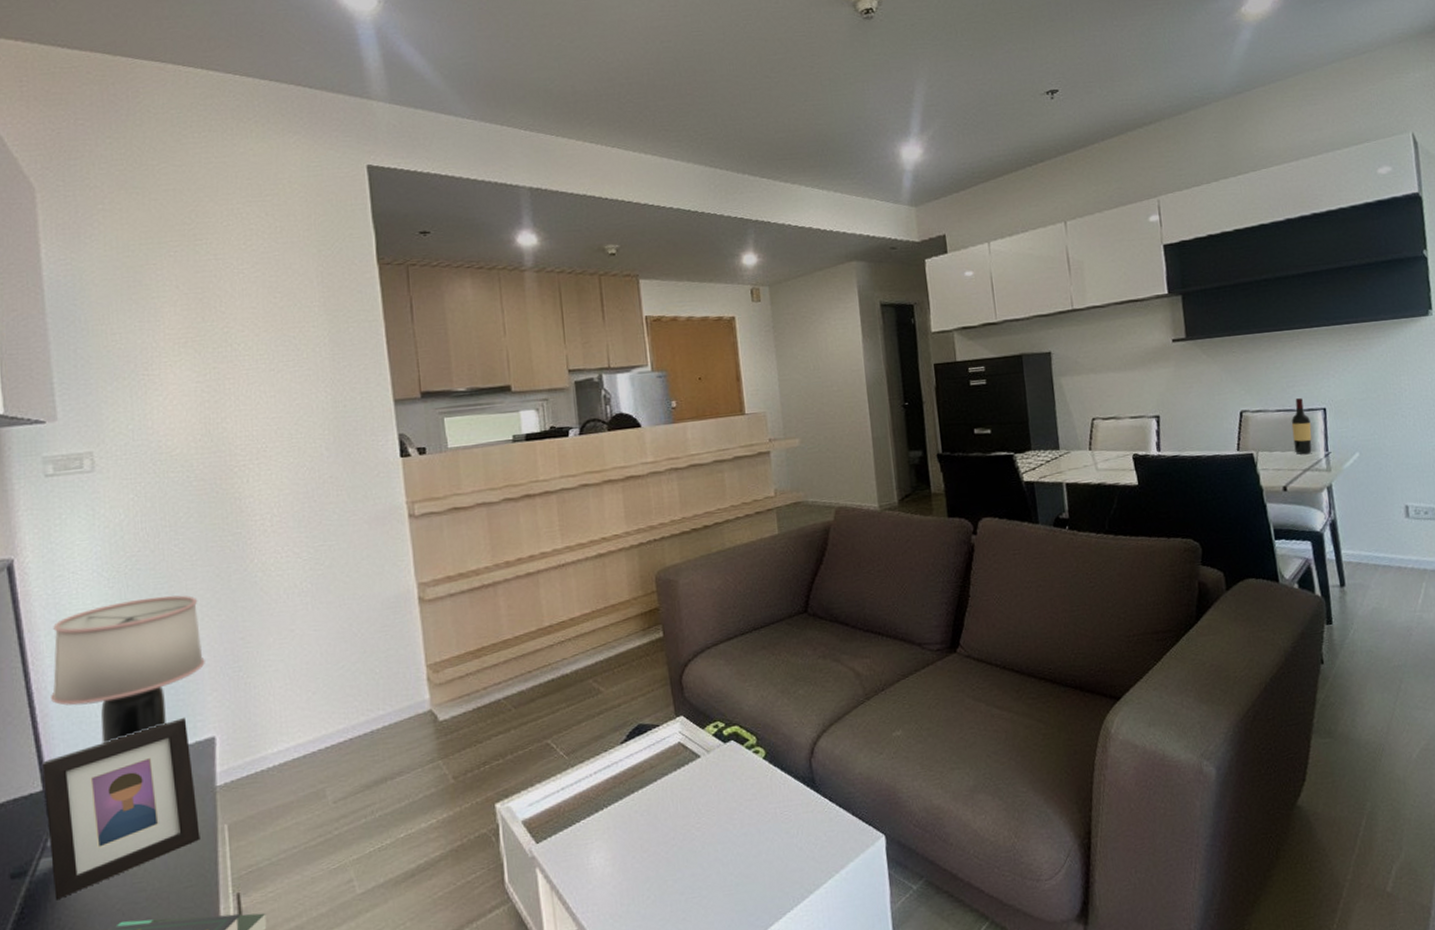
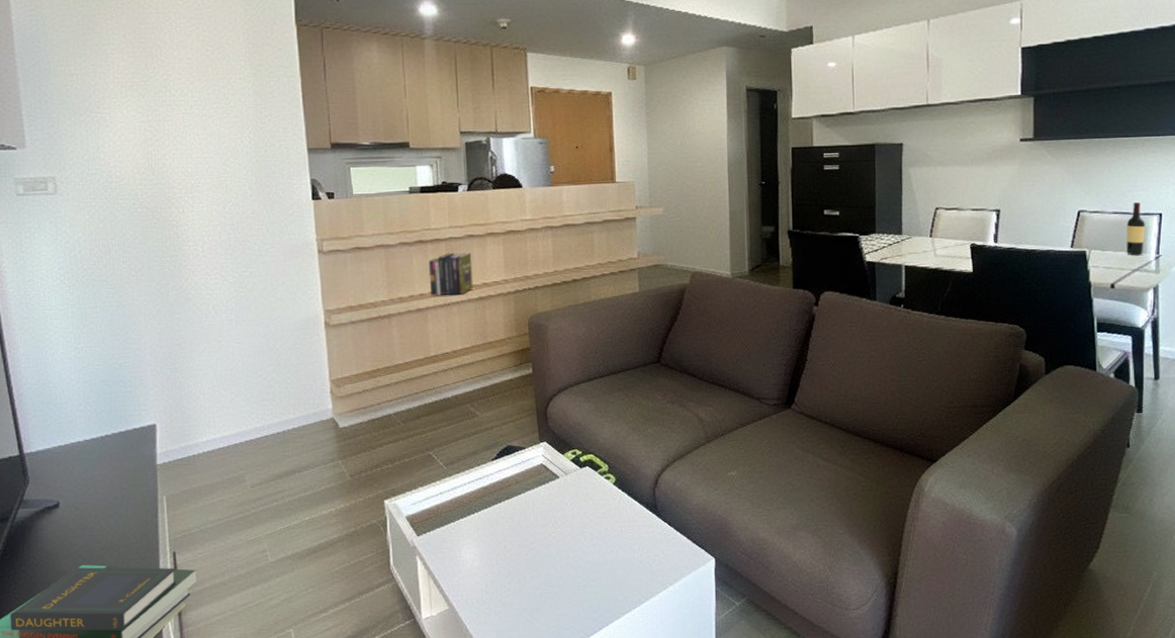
picture frame: present [43,717,200,900] -> none [19,405,144,543]
table lamp: present [50,595,205,744] -> none [23,304,148,422]
books: none [537,504,591,557] -> present [428,252,473,296]

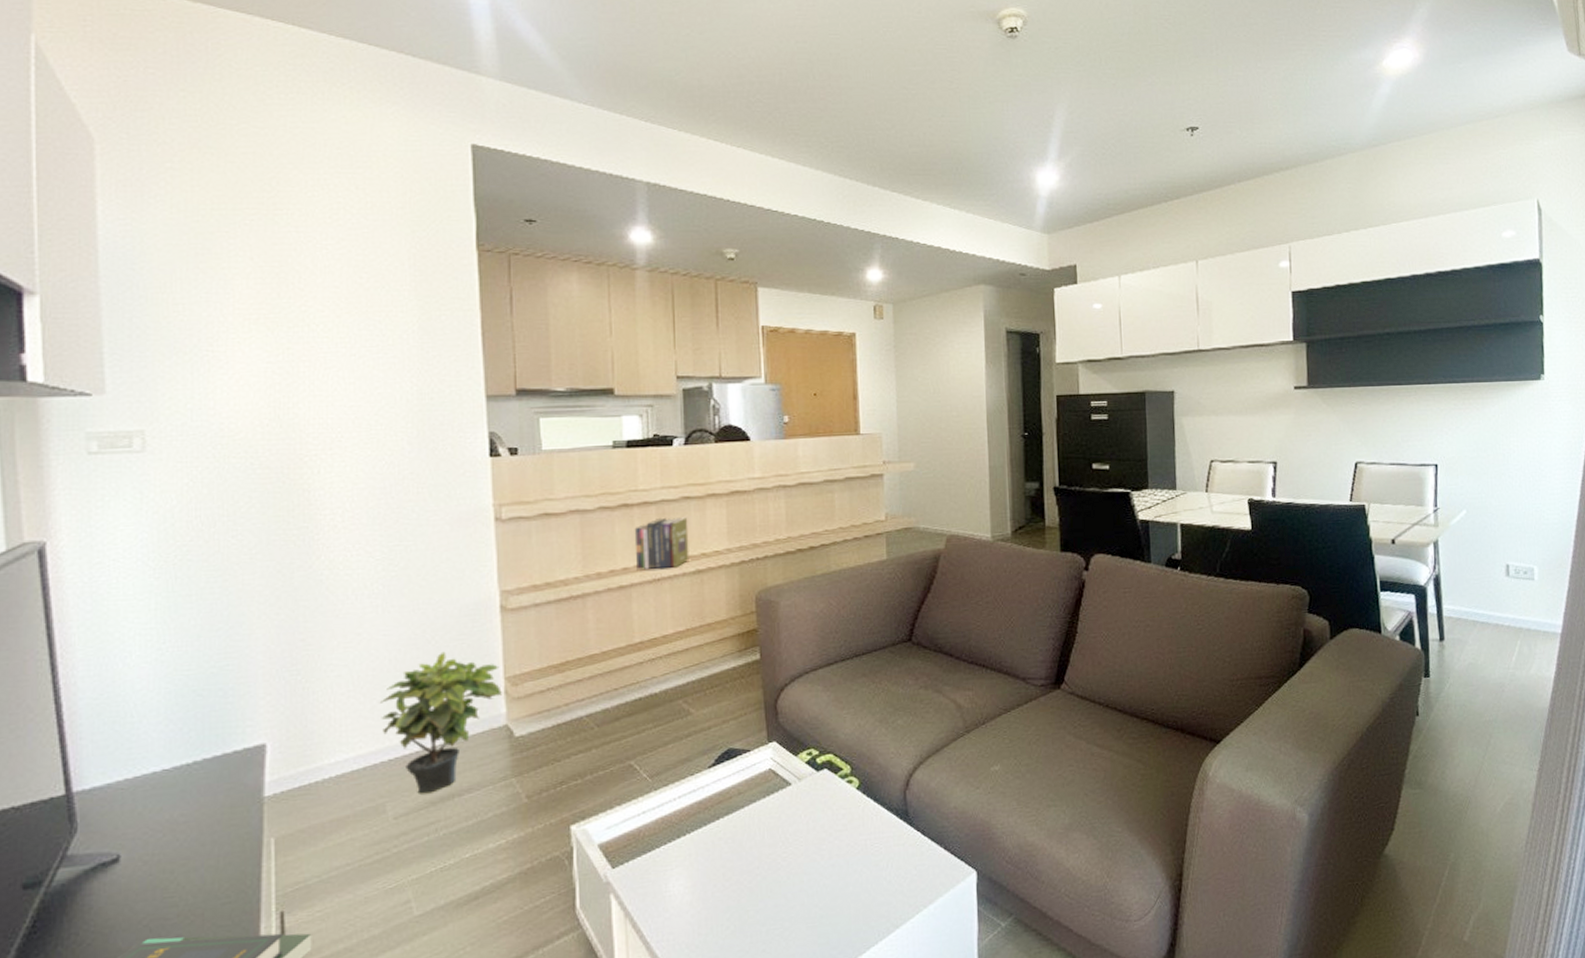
potted plant: none [237,358,328,468] -> present [380,651,502,793]
wine bottle: present [1126,203,1145,256] -> none [1403,453,1423,509]

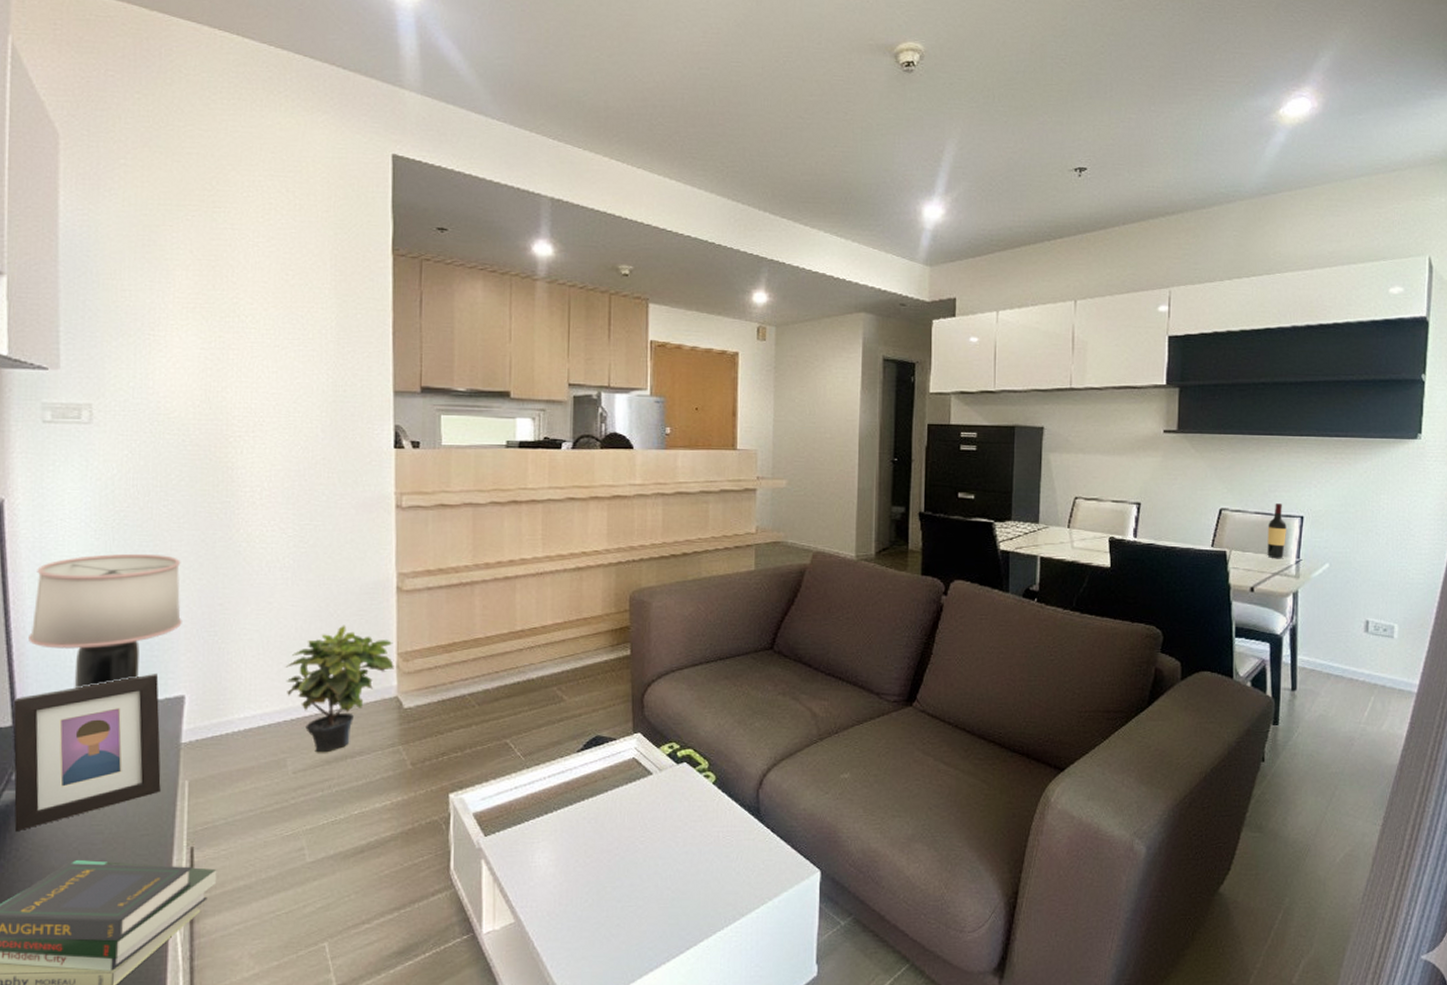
picture frame: none [67,721,243,914] -> present [13,673,161,832]
table lamp: none [79,590,259,747] -> present [27,553,182,689]
books: present [634,517,689,570] -> none [521,515,572,564]
wine bottle: none [1403,453,1423,509] -> present [1267,504,1286,559]

